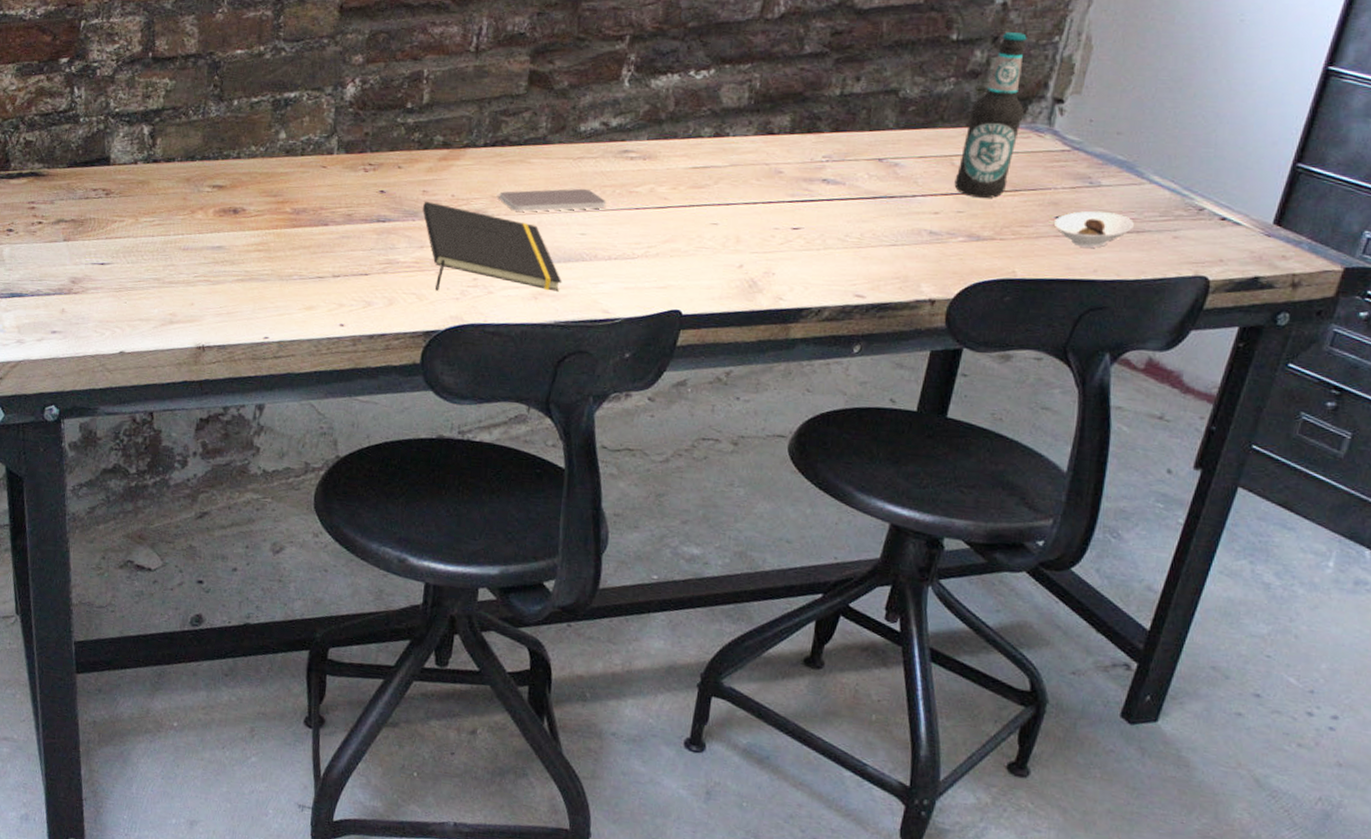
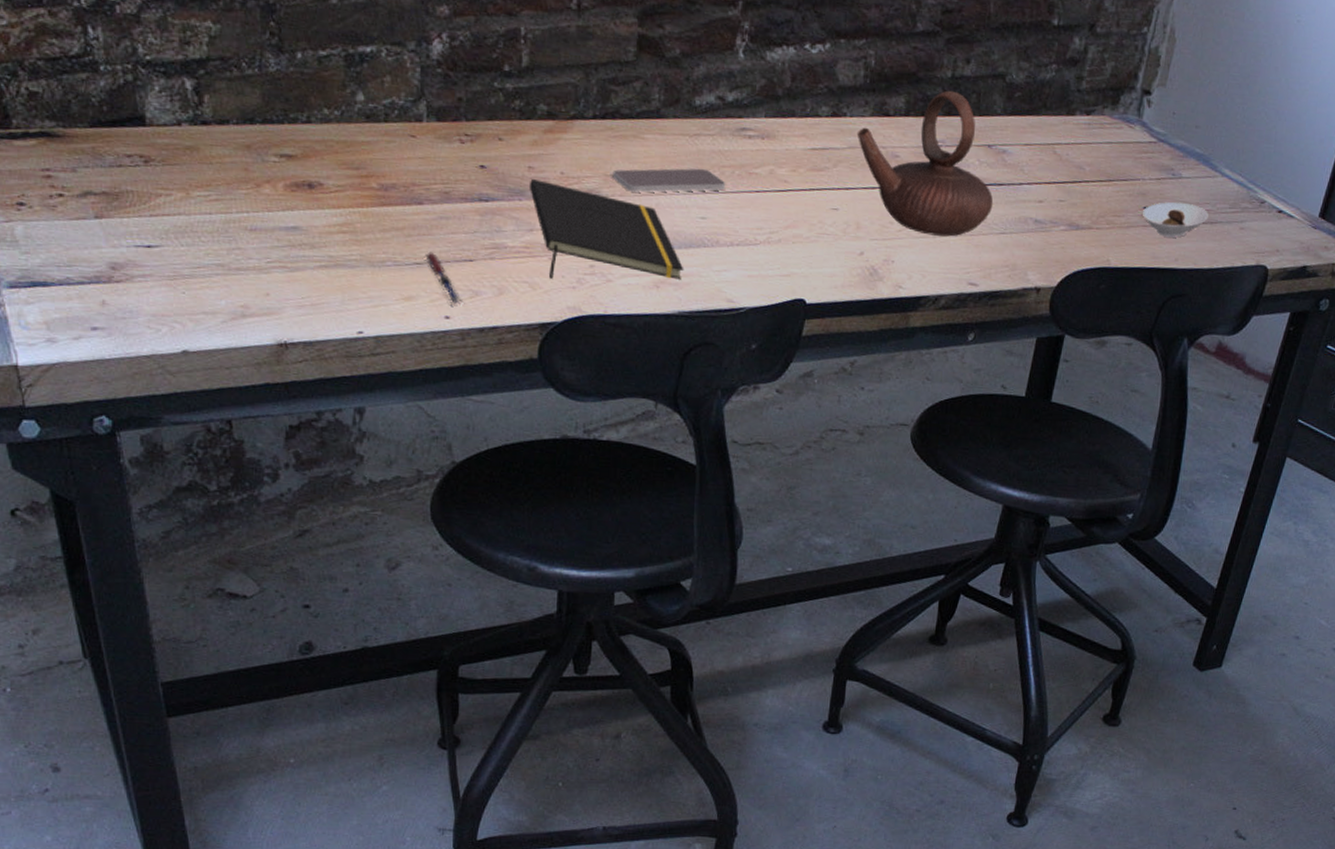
pen: none [326,267,357,314] -> present [425,251,464,305]
teapot: none [739,107,884,249] -> present [856,90,994,237]
bottle: present [954,31,1027,199] -> none [1056,19,1120,188]

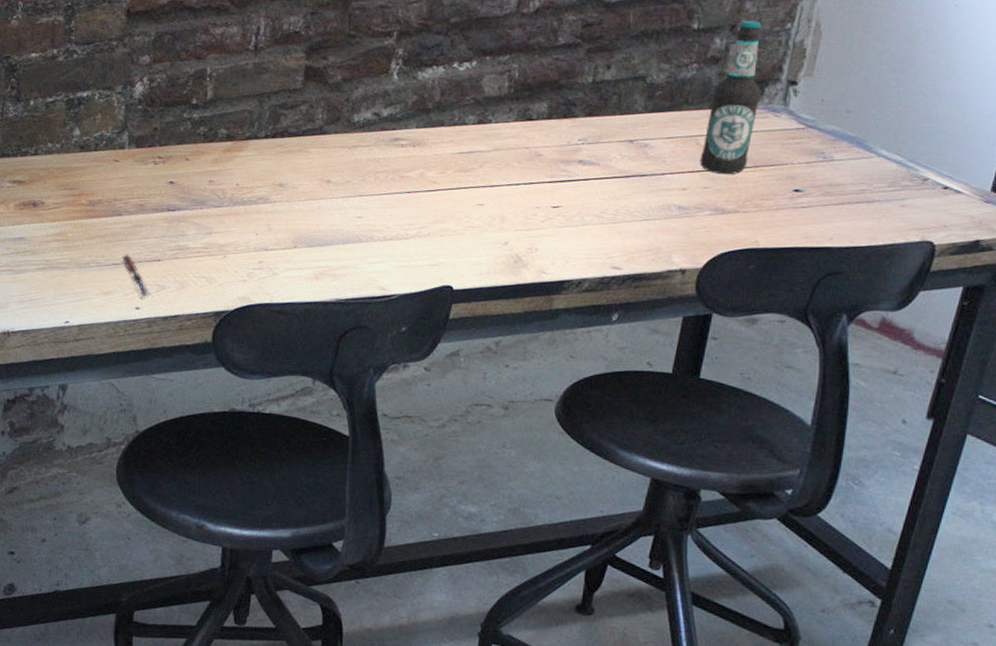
notepad: present [528,178,684,280] -> none [209,190,342,274]
smartphone: present [612,168,726,193] -> none [280,175,380,198]
teapot: present [856,90,994,237] -> none [501,94,636,225]
bottle: none [1056,19,1120,188] -> present [700,20,762,175]
saucer: present [1142,201,1209,238] -> none [791,183,865,218]

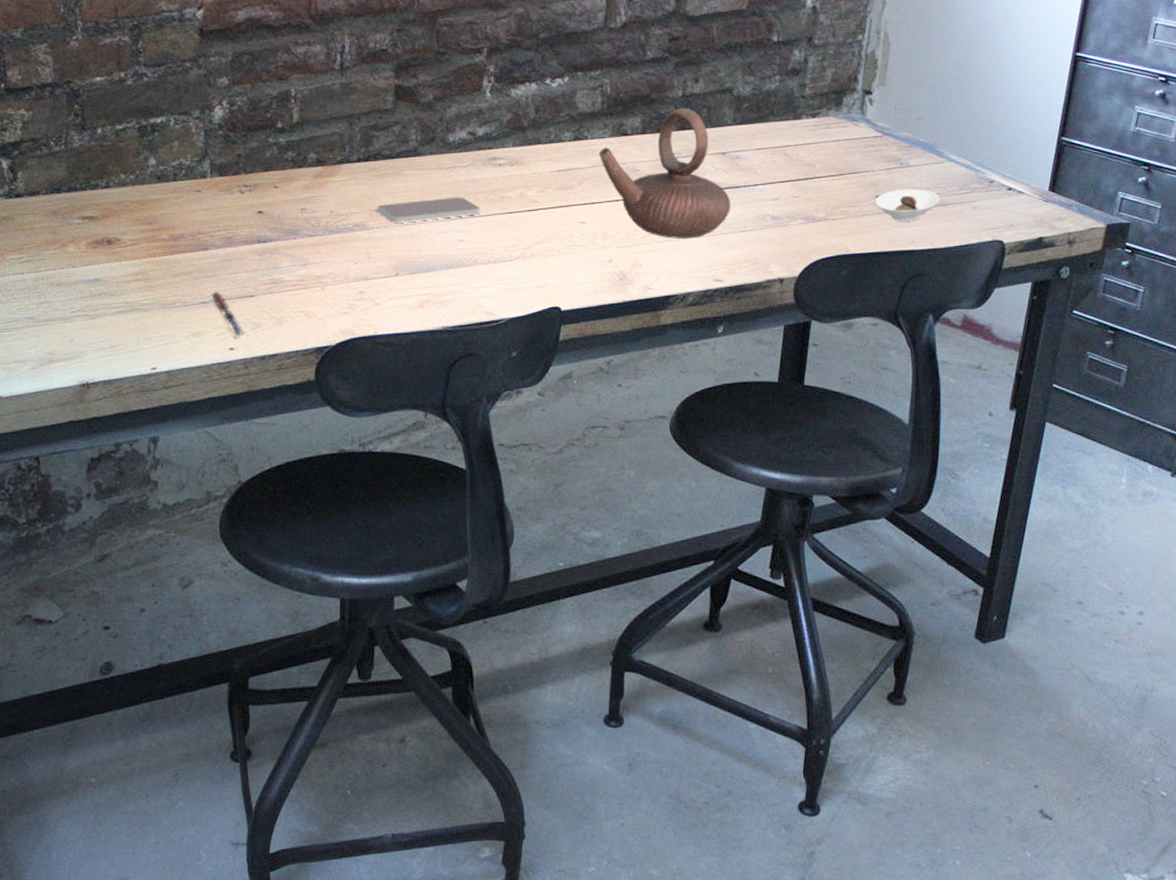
smartphone: none [280,175,380,198] -> present [377,197,481,223]
teapot: none [501,94,636,225] -> present [598,107,731,239]
bottle: present [700,20,762,175] -> none [789,32,840,184]
saucer: none [791,183,865,218] -> present [874,188,940,221]

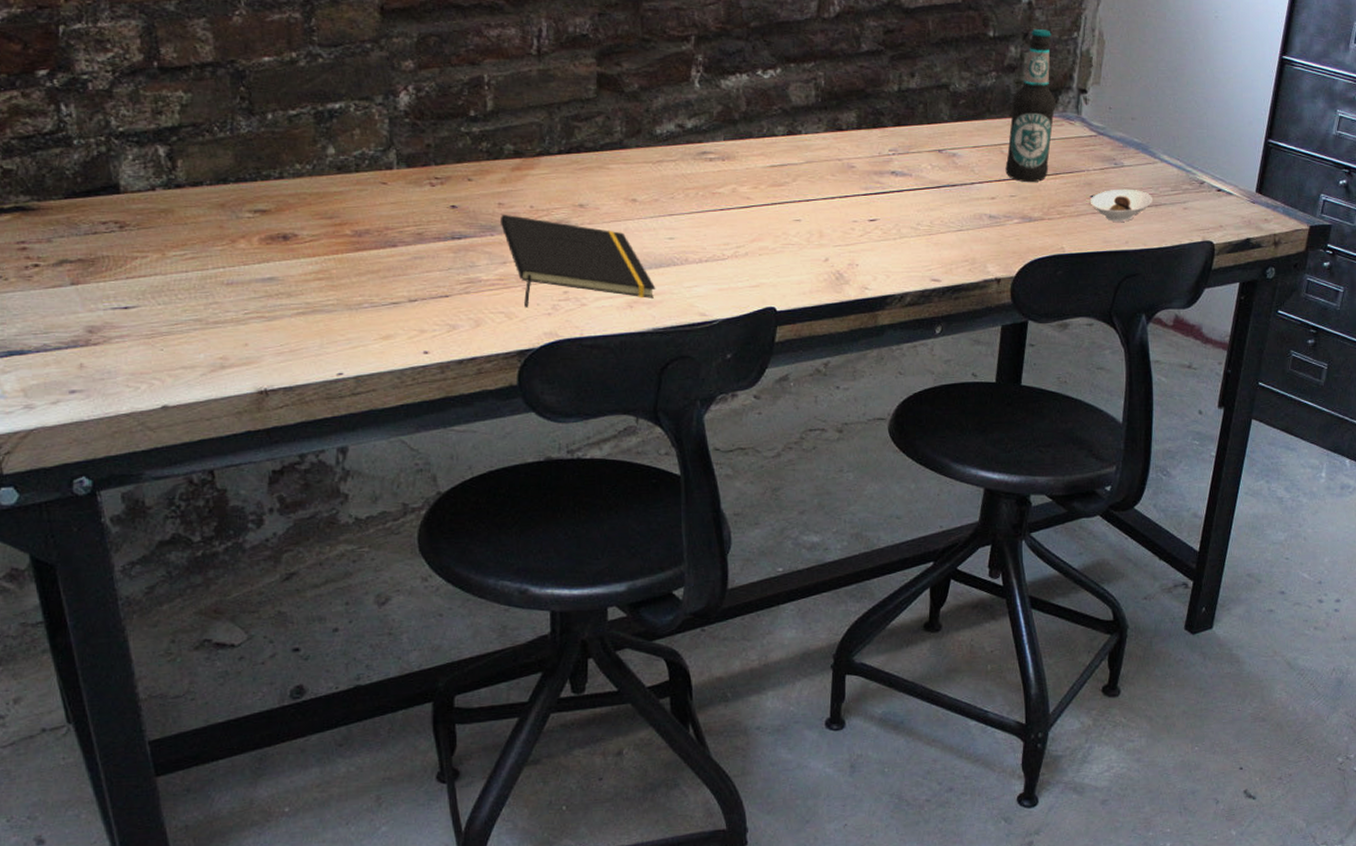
pen: present [211,291,246,337] -> none [401,291,441,340]
notepad: none [302,218,446,307] -> present [499,214,656,307]
smartphone: present [377,197,481,223] -> none [580,192,691,219]
teapot: present [598,107,731,239] -> none [813,103,948,238]
bottle: none [789,32,840,184] -> present [1005,28,1056,183]

